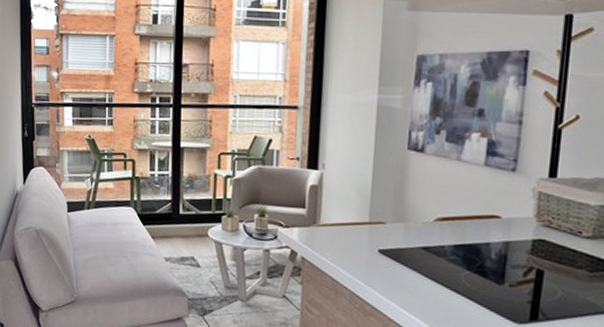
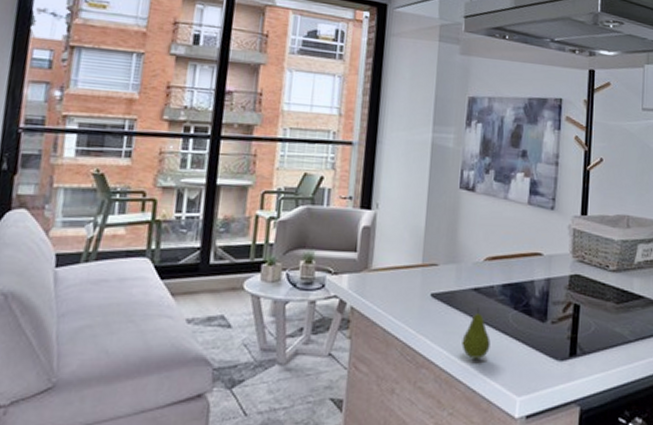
fruit: none [410,265,441,314] -> present [461,307,491,359]

